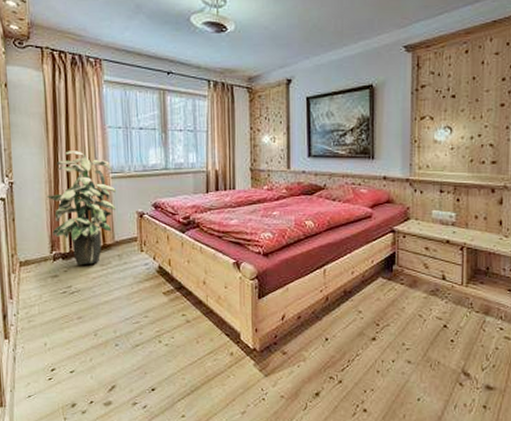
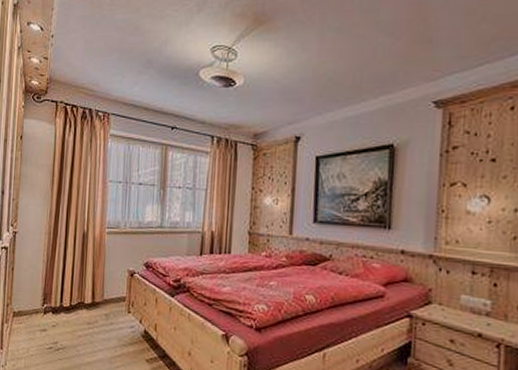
indoor plant: present [46,151,117,266] -> none [45,203,110,322]

